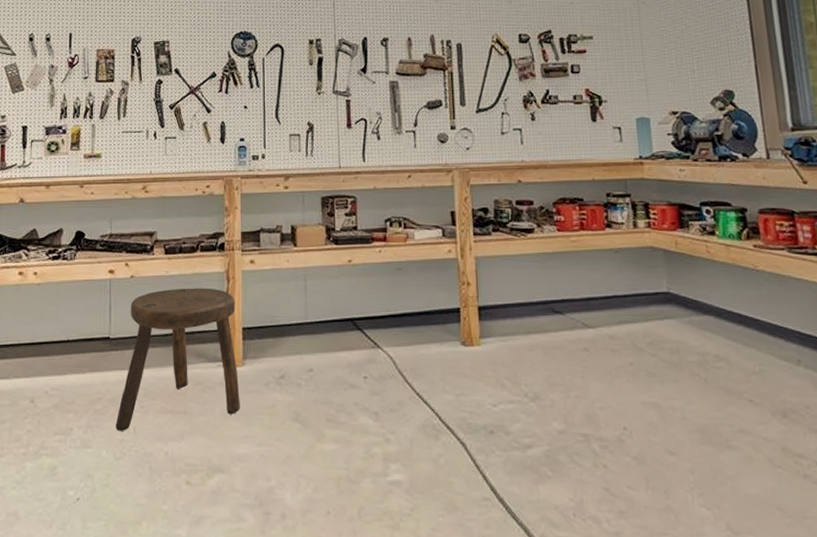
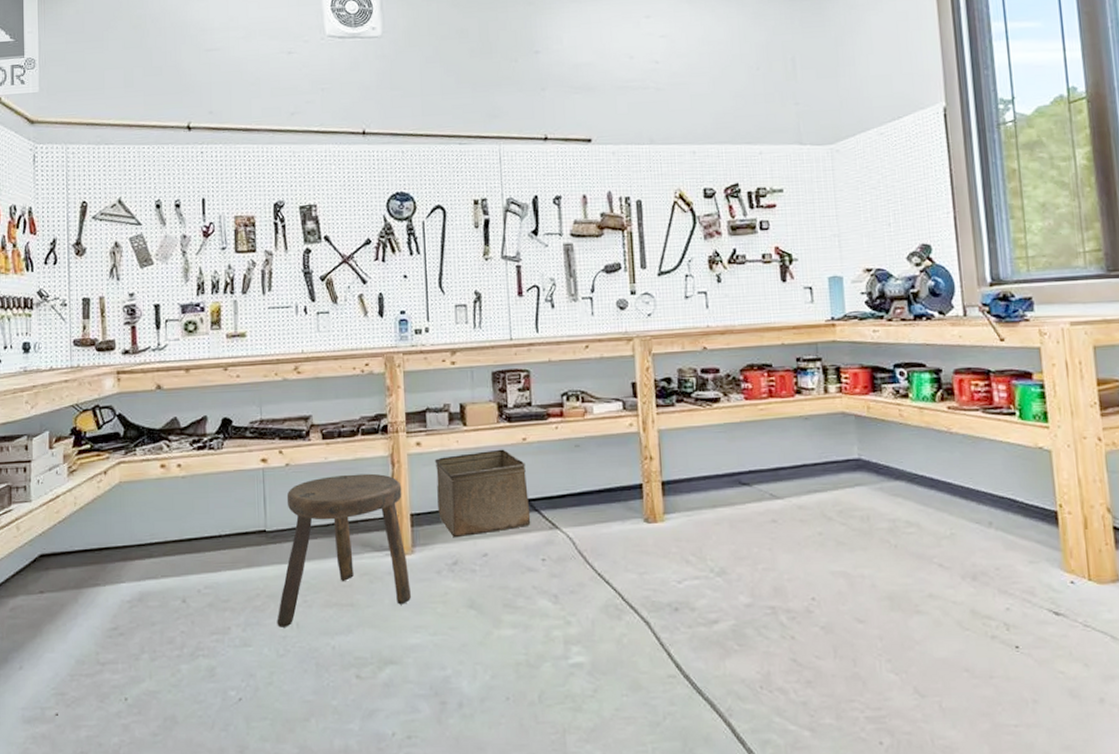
storage bin: none [266,269,354,352] -> present [434,449,531,538]

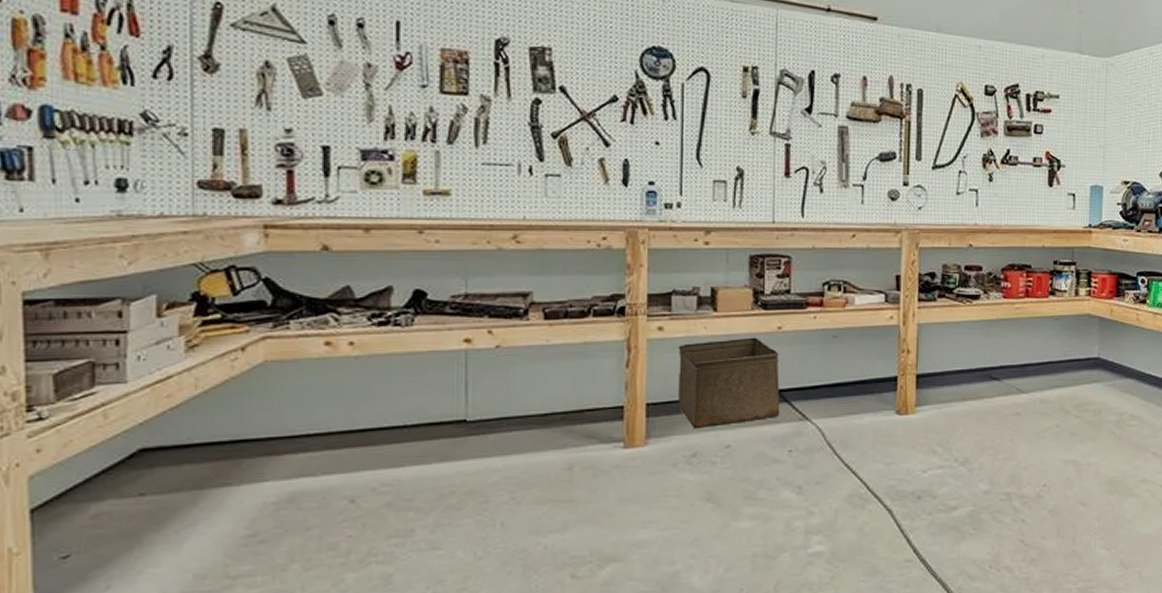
stool: present [277,473,411,627] -> none [475,359,641,528]

